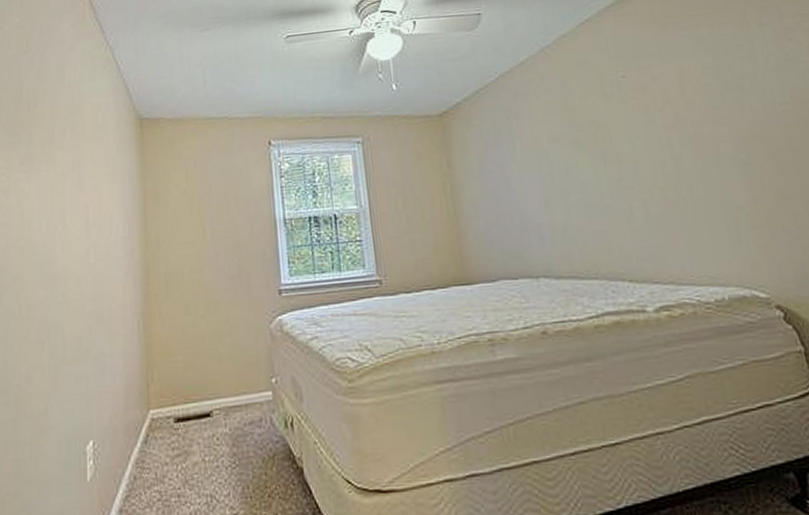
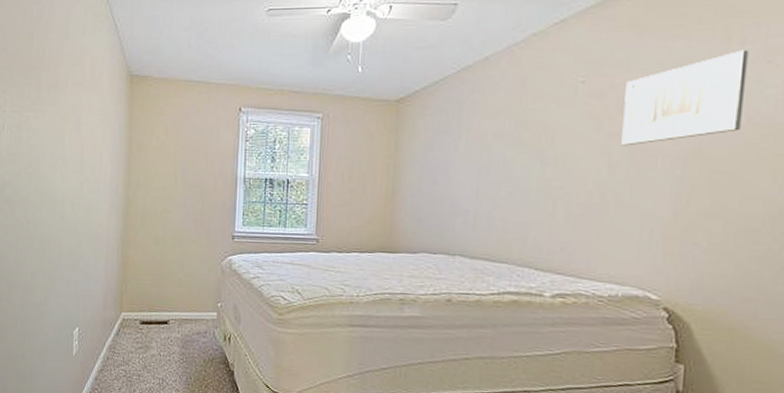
wall art: none [665,31,787,136] -> present [621,49,749,146]

